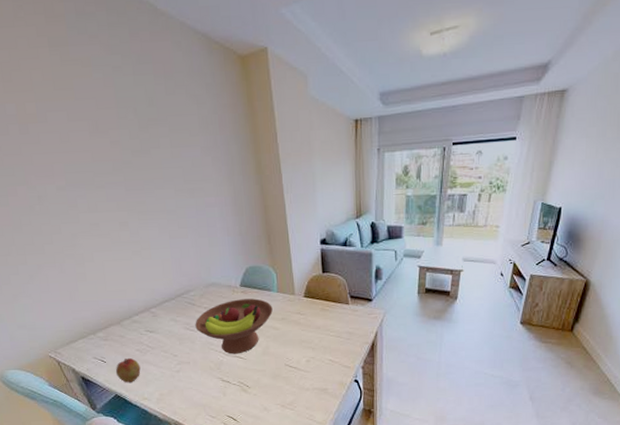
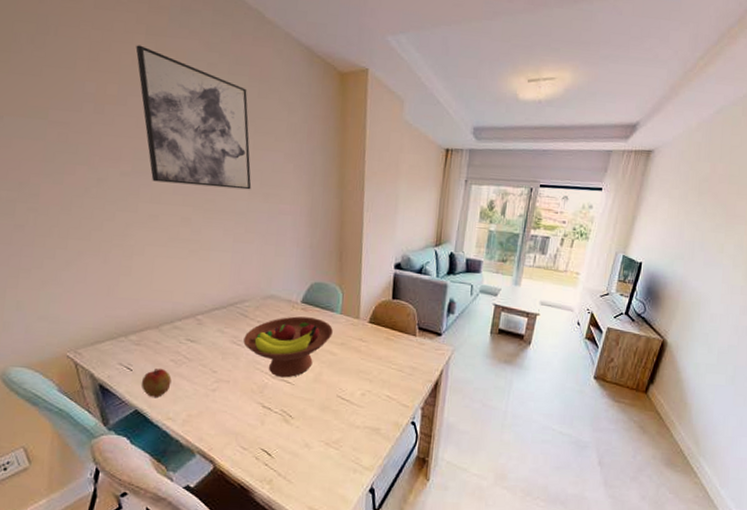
wall art: none [42,59,176,192] -> present [135,45,252,190]

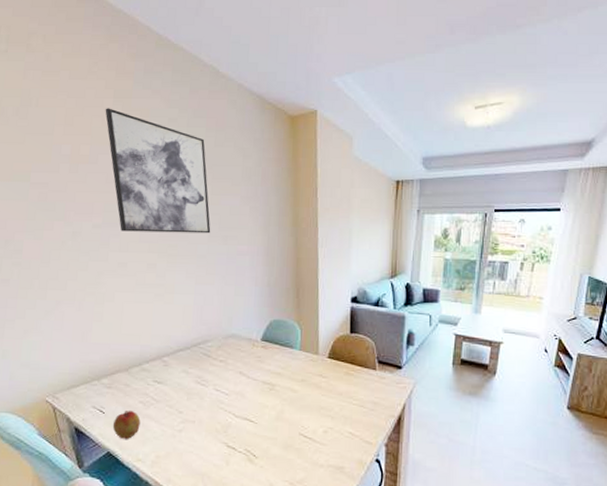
fruit bowl: present [243,316,333,378] -> none [207,354,293,417]

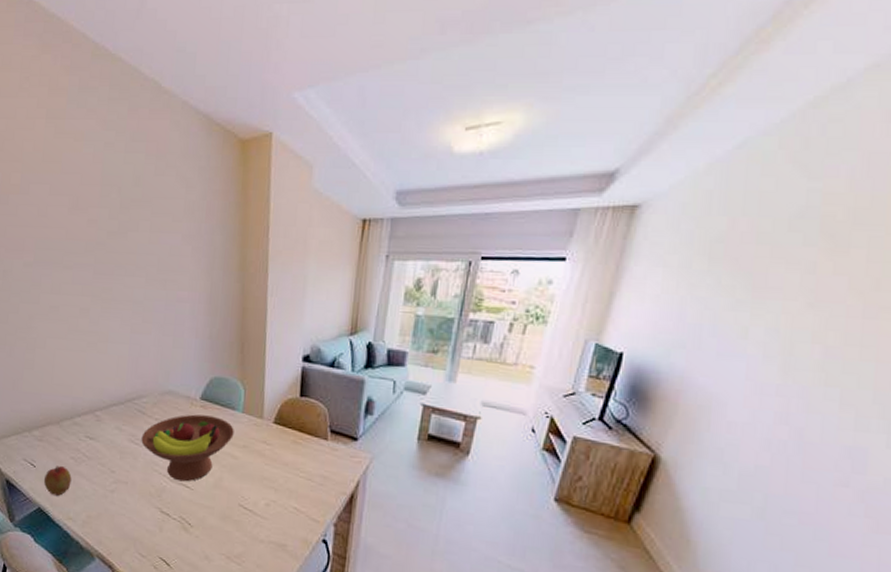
wall art: present [105,108,211,234] -> none [37,130,149,277]
fruit bowl: none [207,354,293,417] -> present [141,414,234,482]

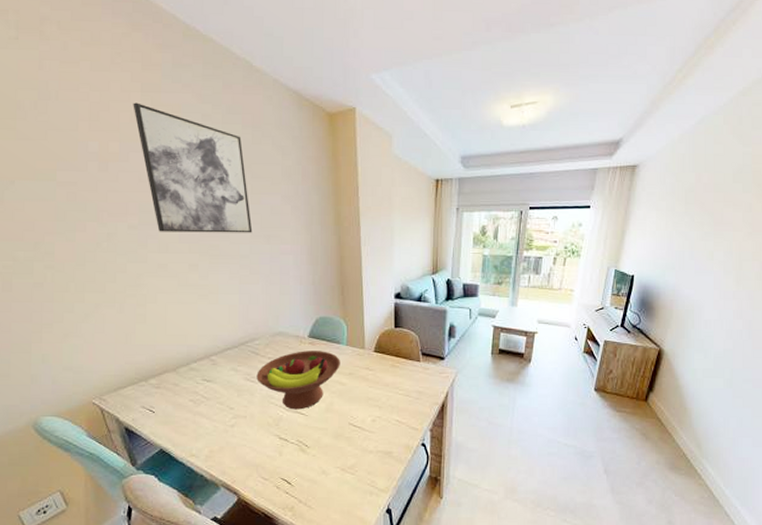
wall art: none [37,130,149,277] -> present [133,102,253,233]
apple: present [43,465,72,496] -> none [163,408,192,436]

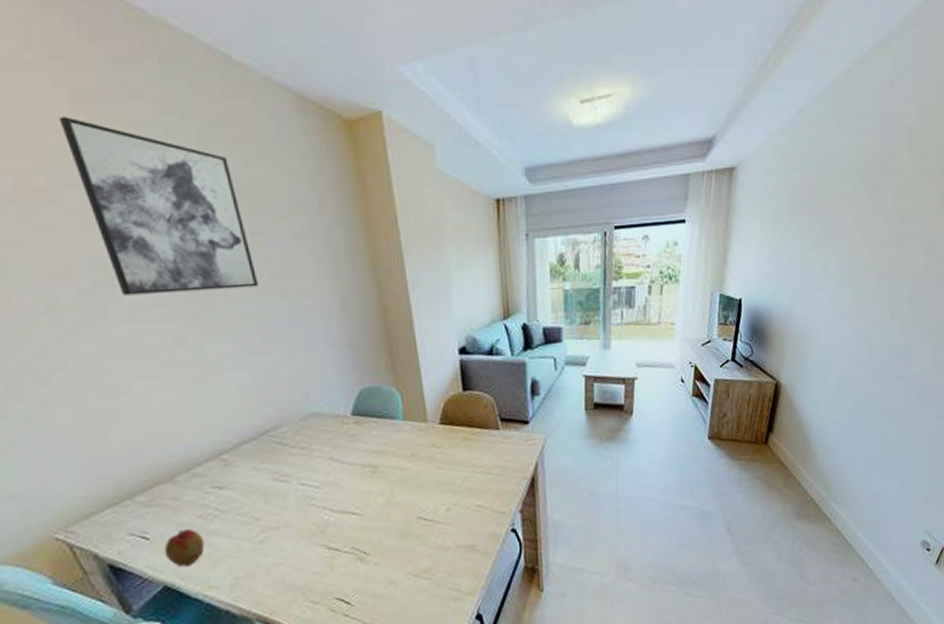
apple: none [163,408,192,436] -> present [164,528,205,567]
fruit bowl: present [256,351,340,410] -> none [287,430,398,511]

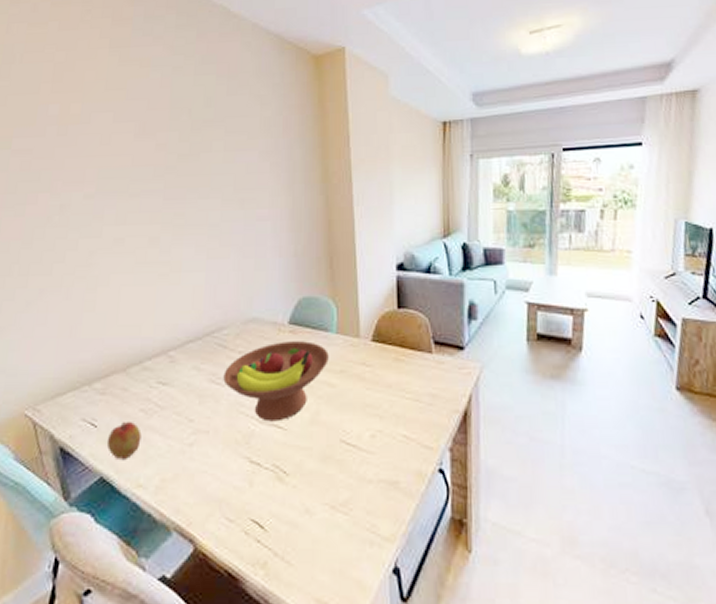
wall art: present [59,116,259,296] -> none [99,59,224,201]
fruit bowl: none [287,430,398,511] -> present [223,341,329,422]

